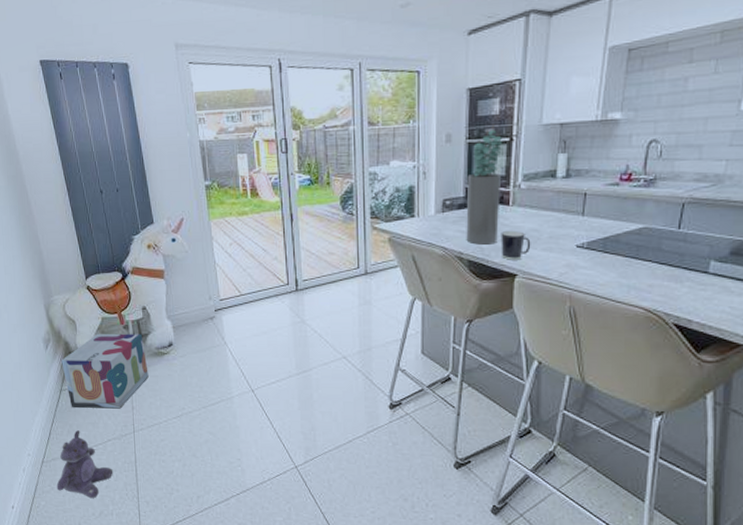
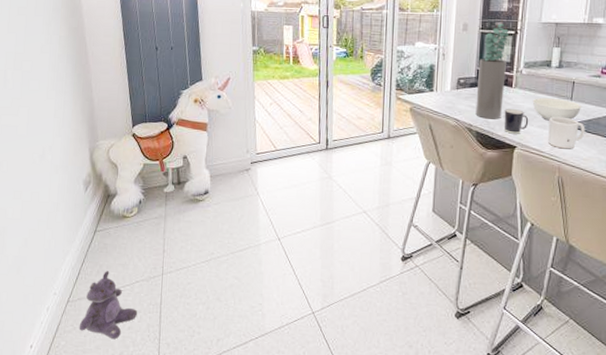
letter cube: present [61,333,149,409] -> none [99,178,183,252]
bowl: none [534,214,597,242] -> present [532,97,582,121]
mug: none [554,236,602,274] -> present [547,116,585,149]

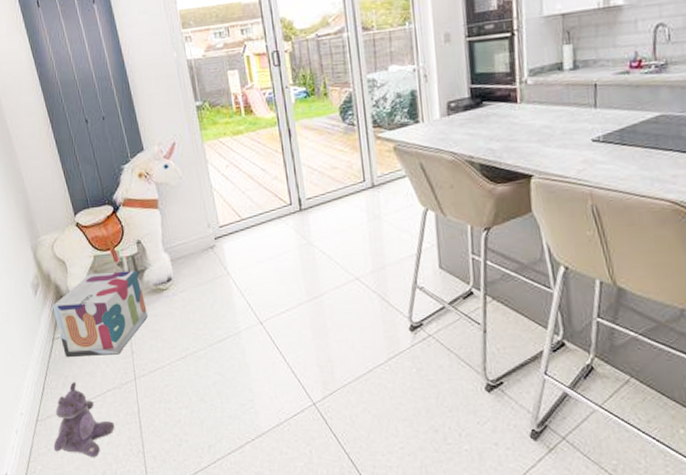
letter cube: none [99,178,183,252] -> present [52,270,148,357]
vase: present [475,18,509,119] -> none [470,19,509,147]
mug: present [504,109,529,134] -> none [511,129,545,161]
bowl: present [532,97,582,121] -> none [545,108,611,138]
mug: present [547,116,585,149] -> none [570,130,619,170]

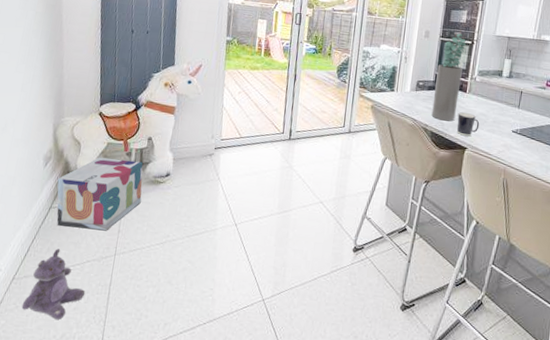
vase: none [470,19,509,147] -> present [431,29,466,122]
mug: none [511,129,545,161] -> present [456,112,480,137]

